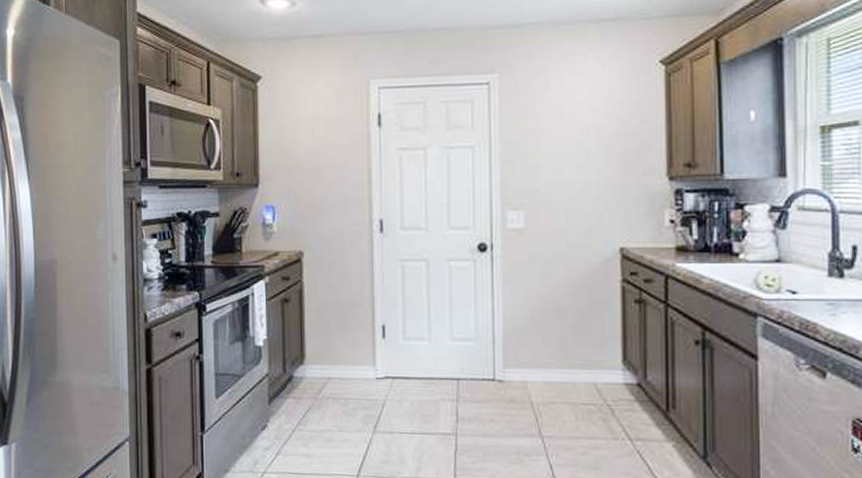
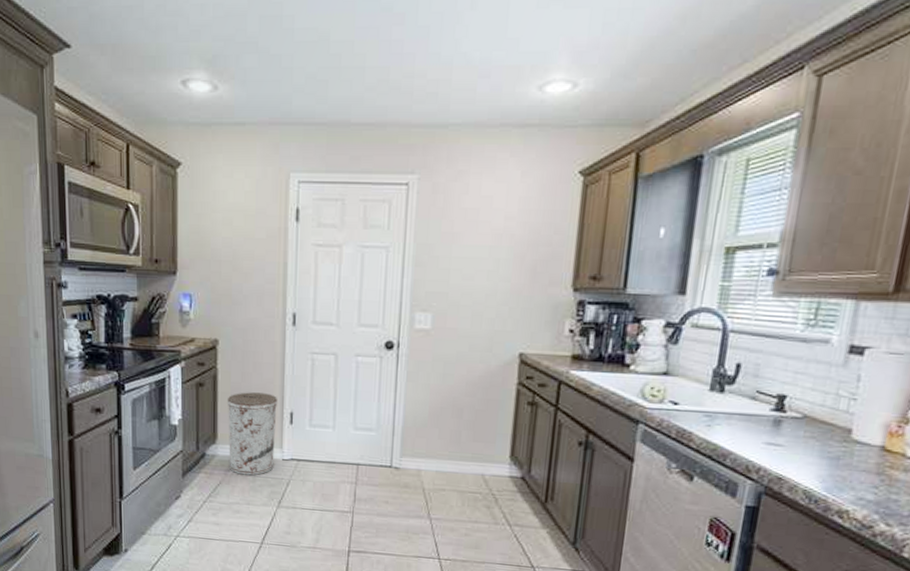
trash can: none [314,306,368,398] -> present [227,392,277,476]

